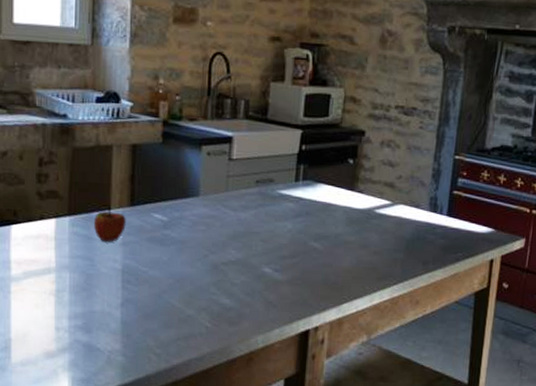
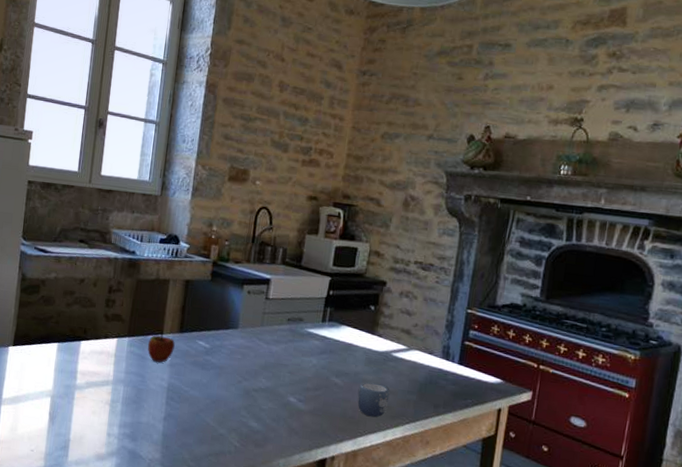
mug: none [339,244,375,281] -> present [357,382,390,418]

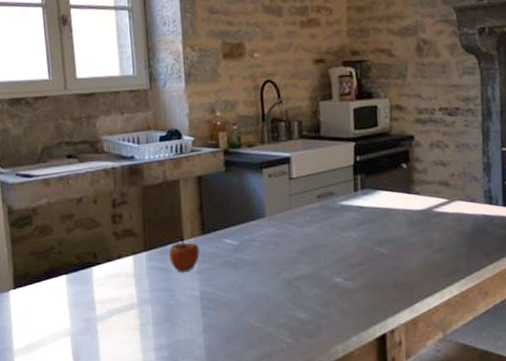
mug: present [357,382,390,418] -> none [405,243,439,280]

